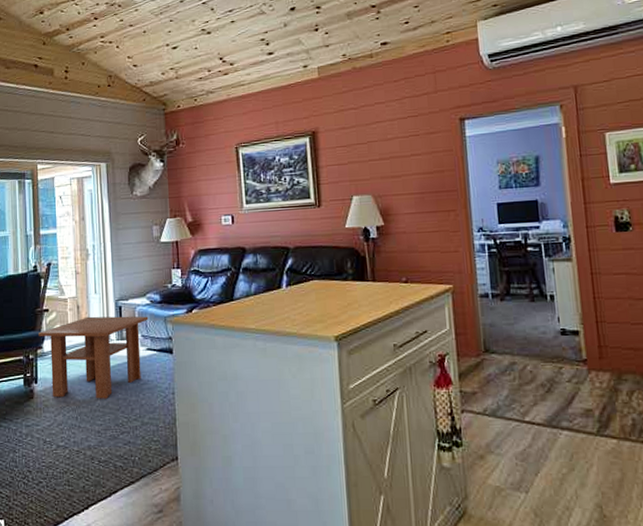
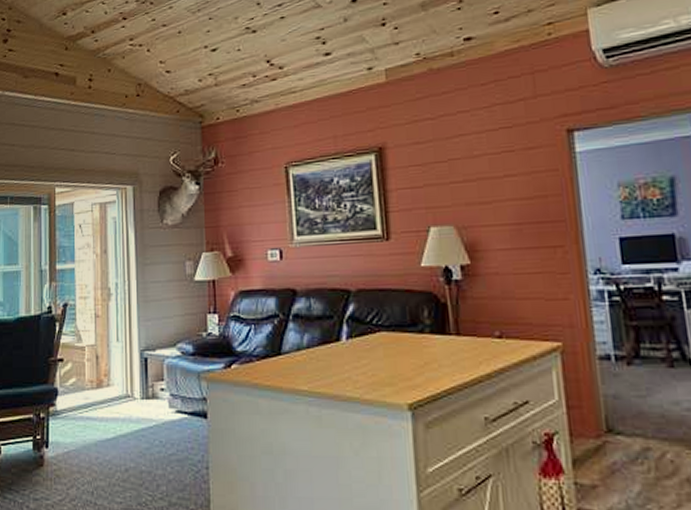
coffee table: present [38,316,149,399] -> none [51,369,179,471]

